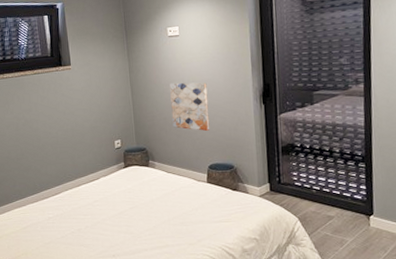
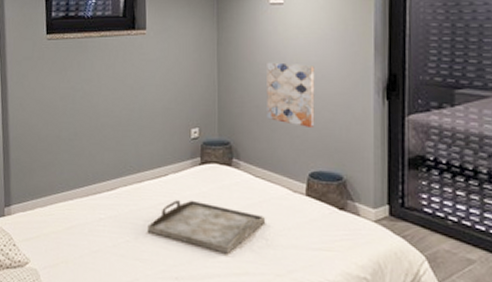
serving tray: none [87,195,178,233] -> present [147,200,266,254]

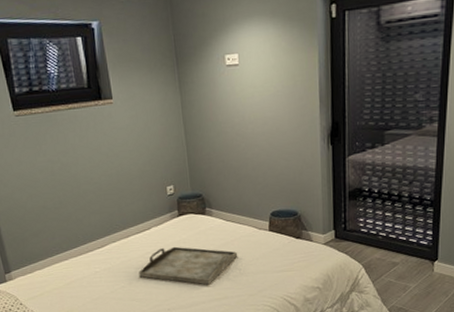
wall art: present [267,62,315,129] -> none [228,120,273,176]

